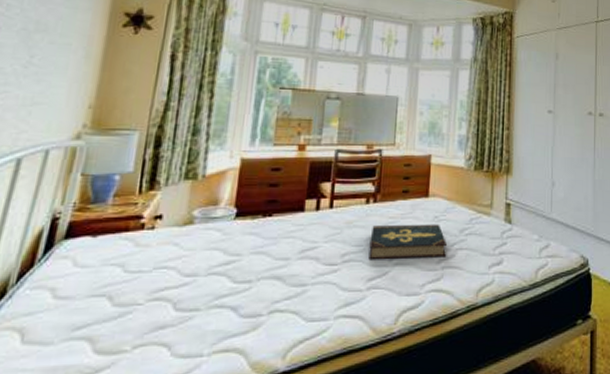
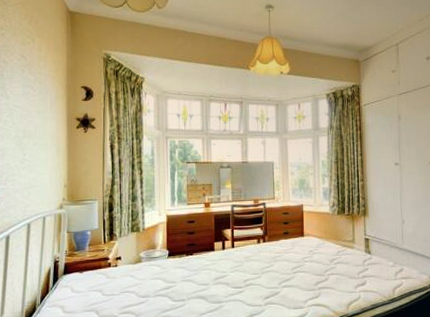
book: present [368,224,448,259] -> none [263,256,322,283]

